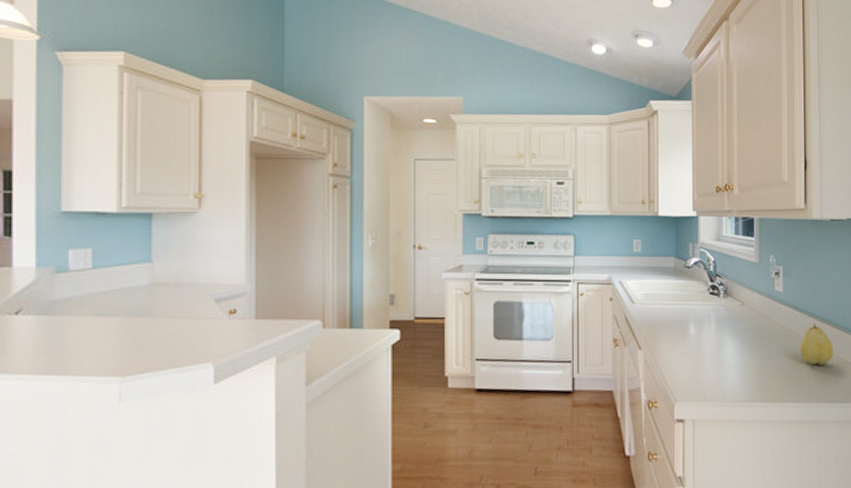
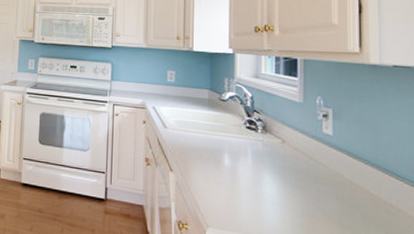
fruit: present [800,324,833,365] -> none [355,173,399,219]

